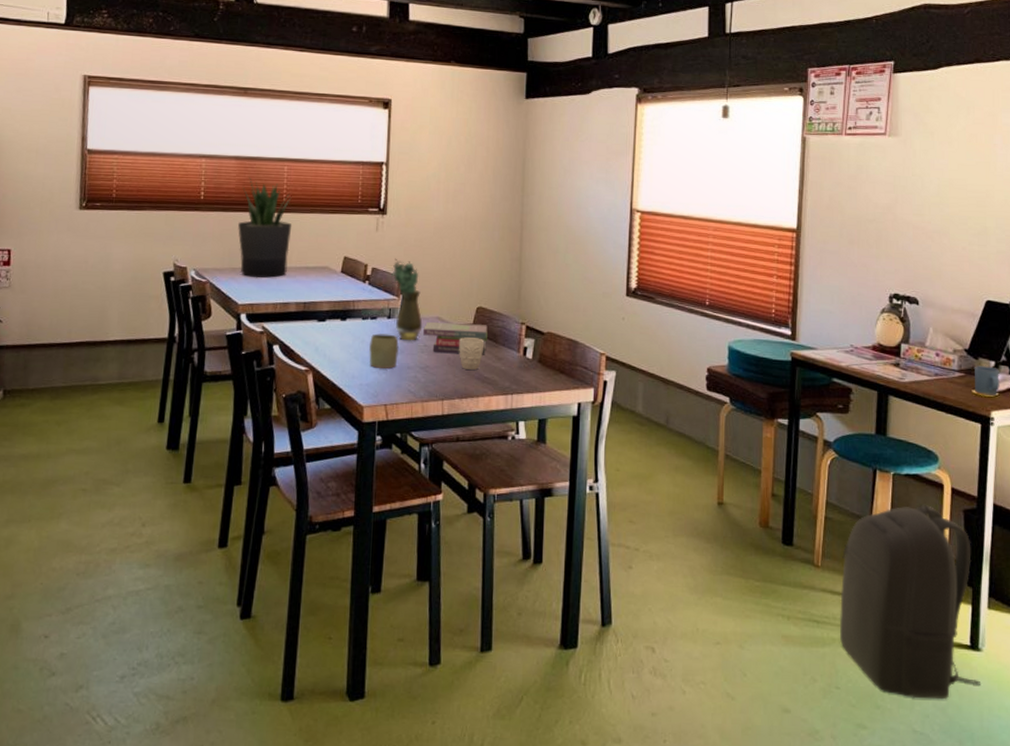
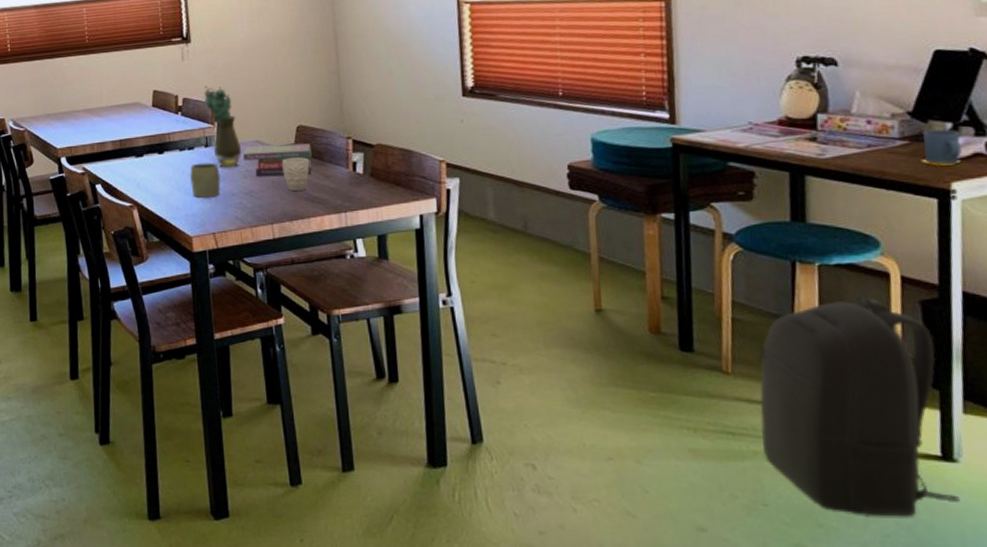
planter: present [238,177,292,278] -> none [45,24,99,122]

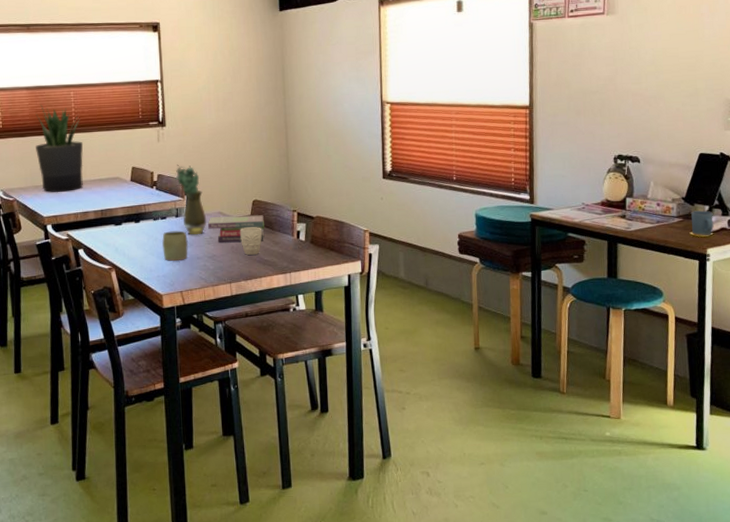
planter: none [45,24,99,122] -> present [35,105,84,193]
backpack: present [758,297,959,518] -> none [584,332,706,494]

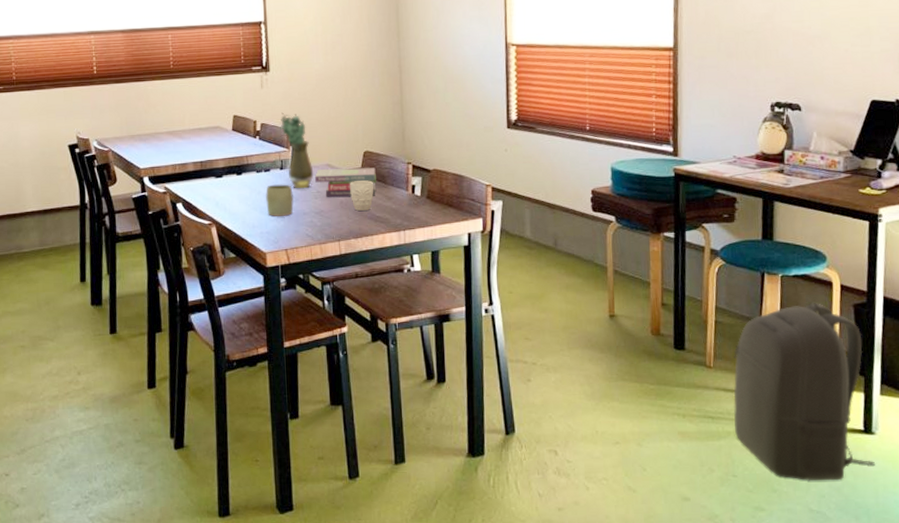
planter: present [35,105,84,193] -> none [131,49,182,143]
backpack: none [584,332,706,494] -> present [733,302,875,481]
mug: present [690,210,714,236] -> none [860,164,887,193]

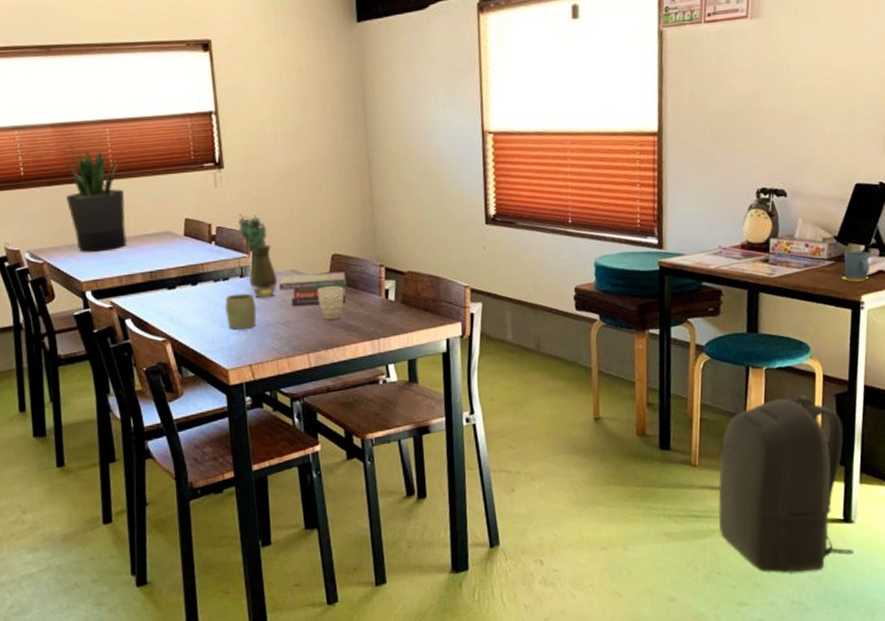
planter: none [131,49,182,143] -> present [64,145,127,253]
mug: none [860,164,887,193] -> present [843,250,870,281]

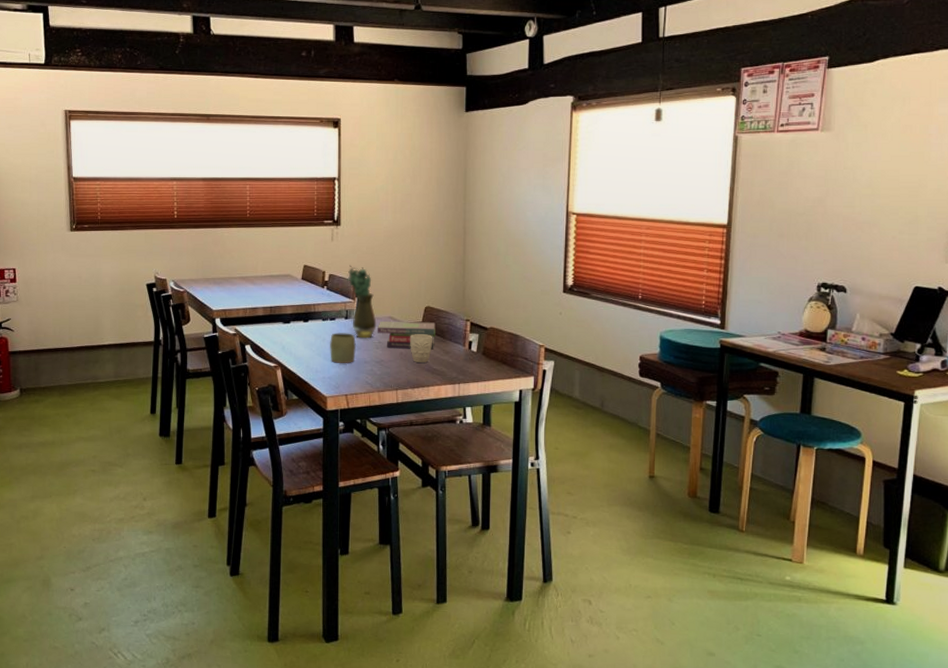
planter: present [64,145,127,253] -> none [209,197,256,287]
backpack: present [718,394,853,573] -> none [761,475,894,646]
mug: present [843,250,870,281] -> none [899,347,925,376]

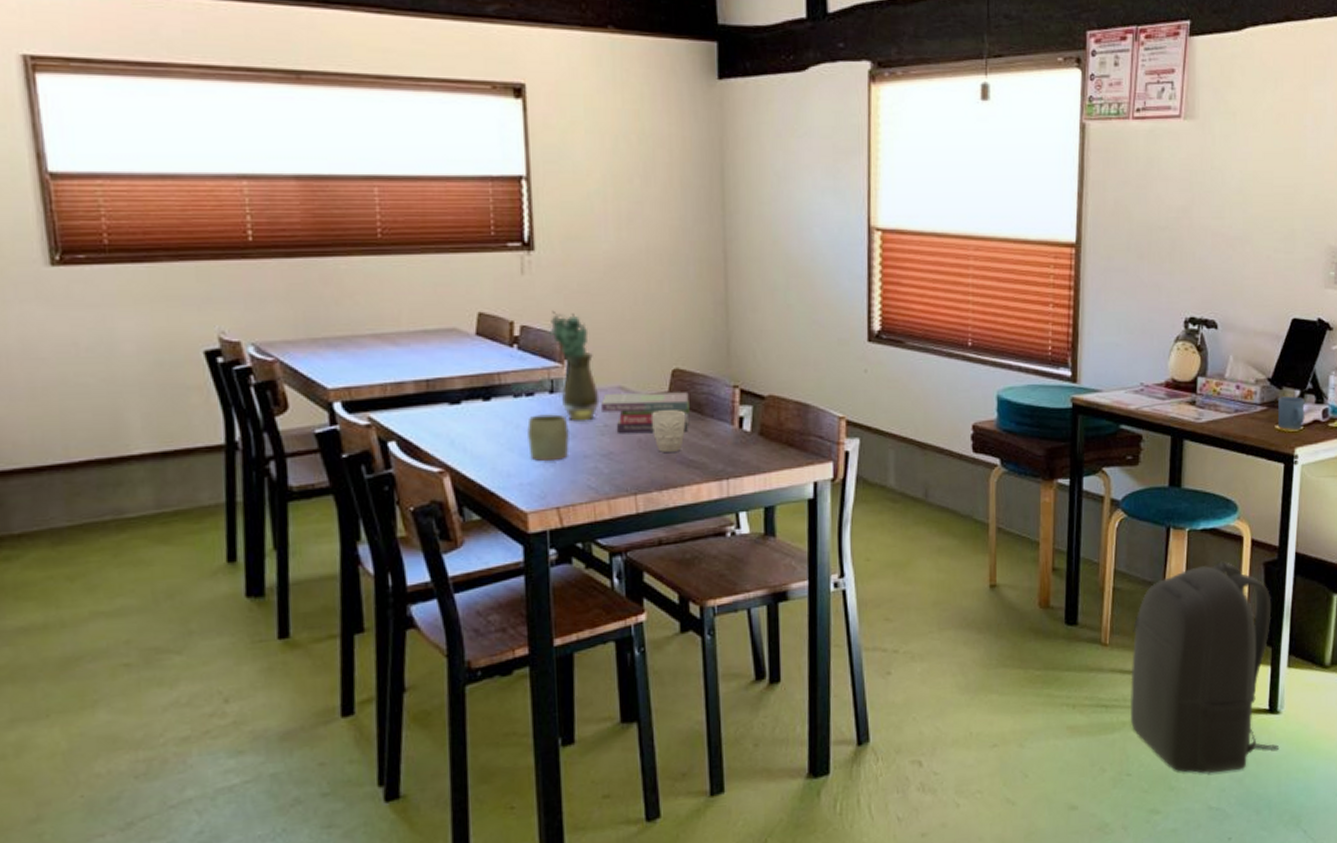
backpack: none [761,475,894,646] -> present [1129,560,1279,774]
mug: none [899,347,925,376] -> present [1277,395,1305,430]

